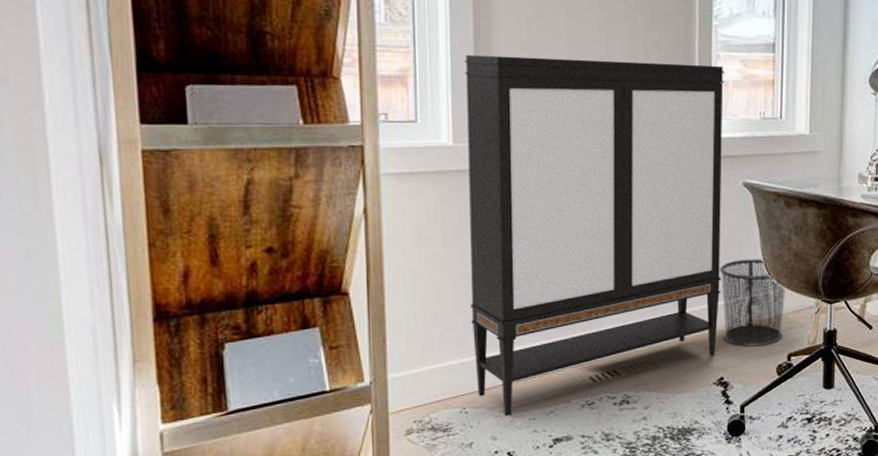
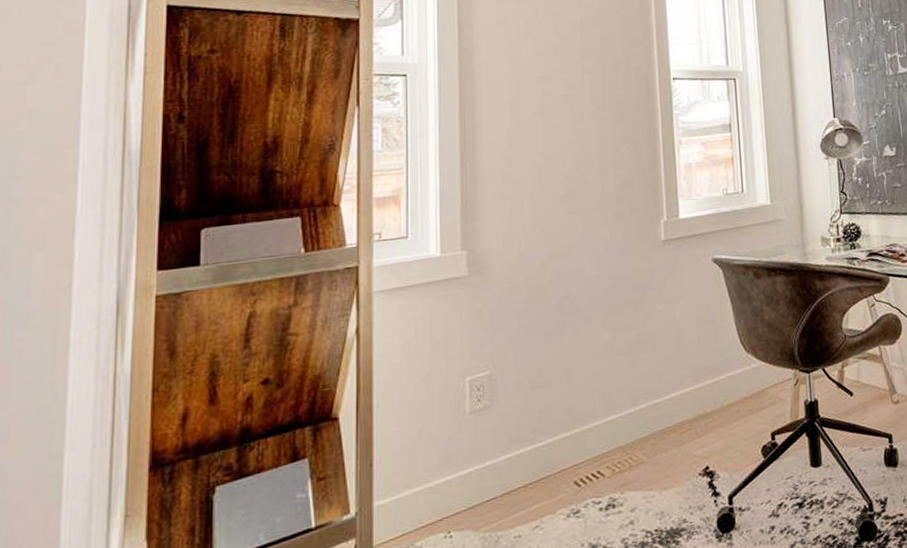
storage cabinet: present [464,54,724,416] -> none [452,150,700,536]
waste bin: present [720,259,787,347] -> none [697,333,765,430]

